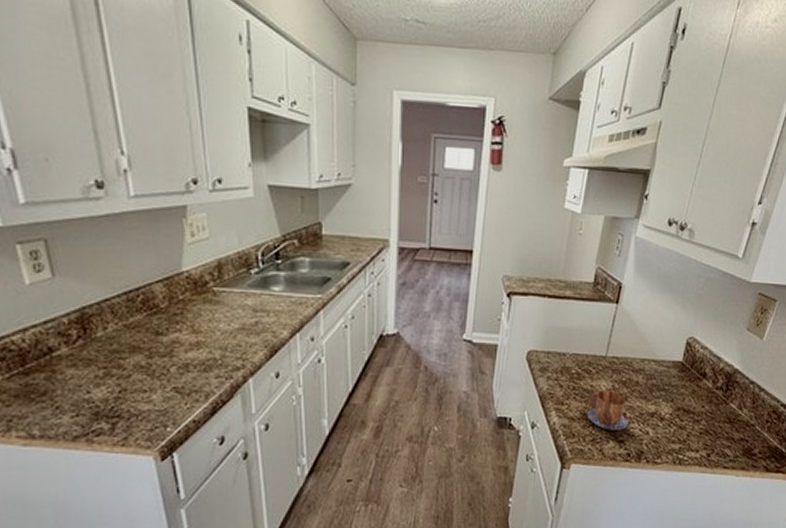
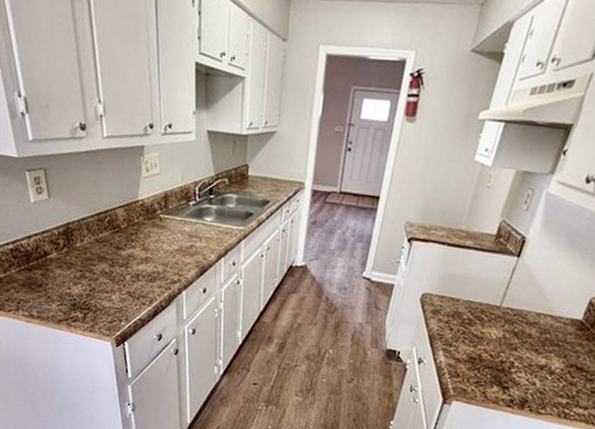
mug: present [587,390,629,430] -> none [473,338,516,377]

